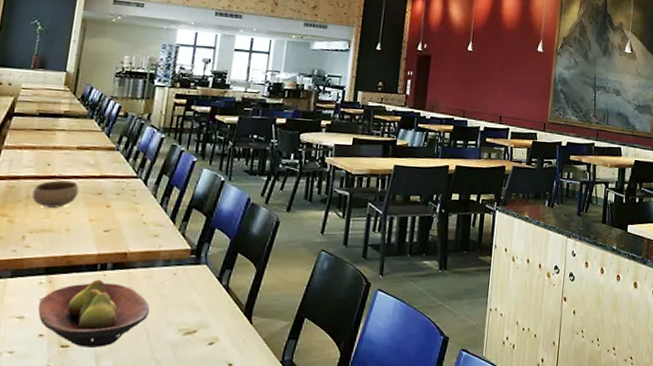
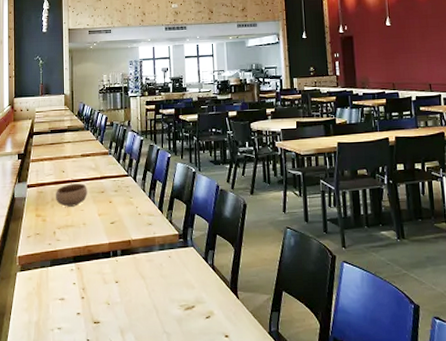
fruit bowl: present [37,279,150,347] -> none [72,264,155,323]

